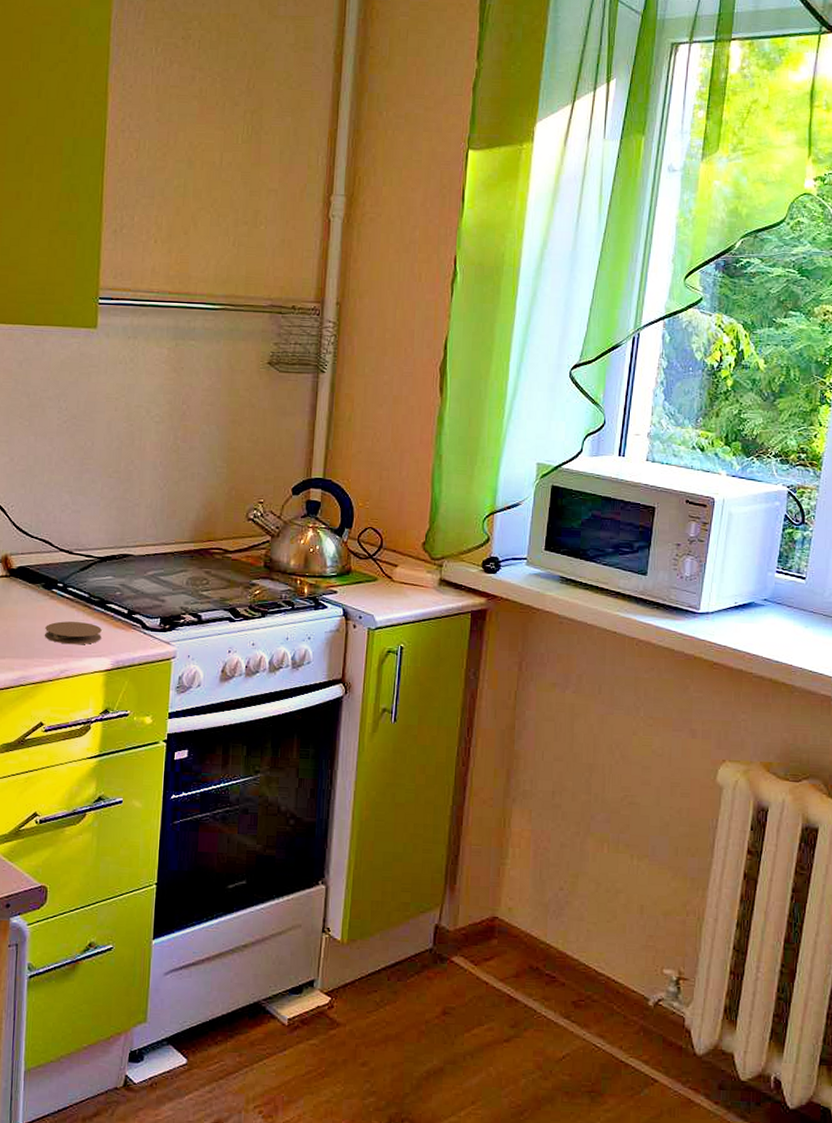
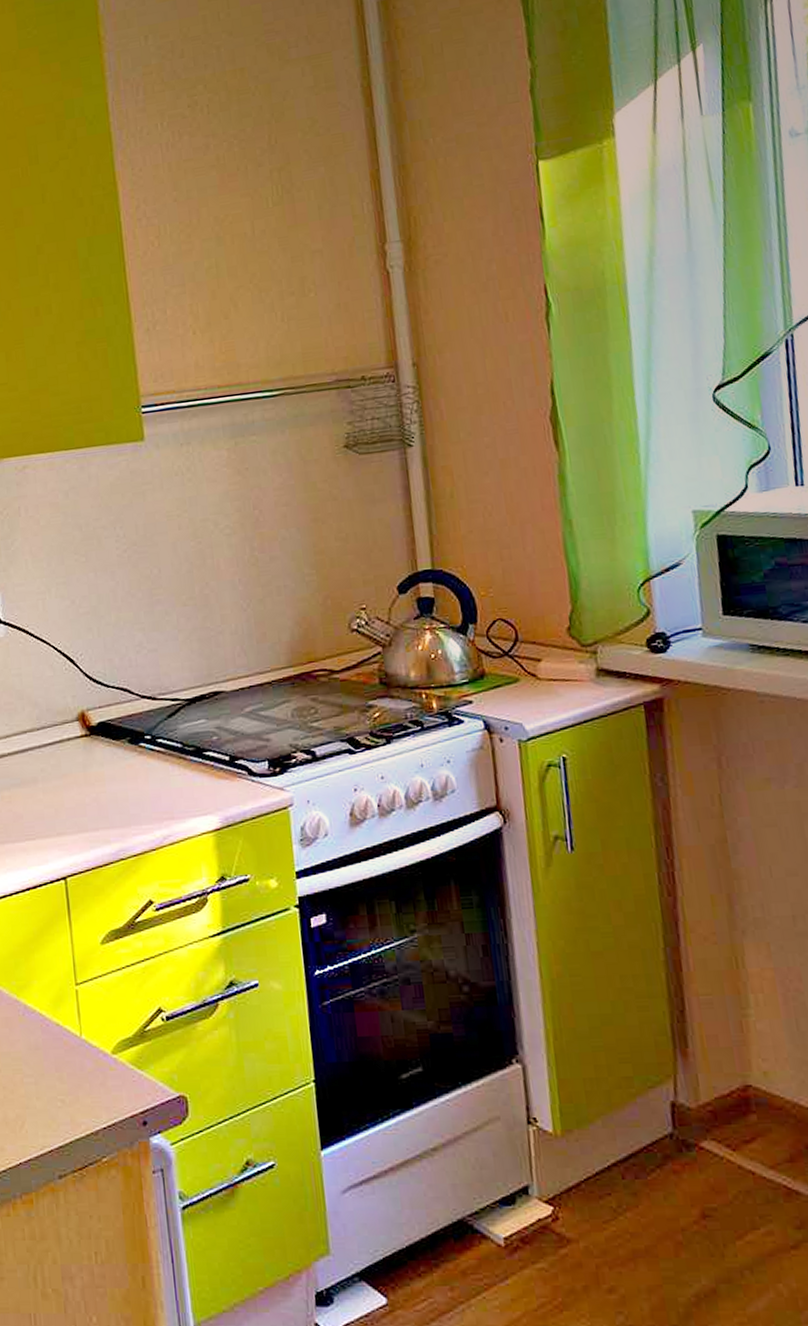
coaster: present [45,621,102,645] -> none [138,777,204,806]

